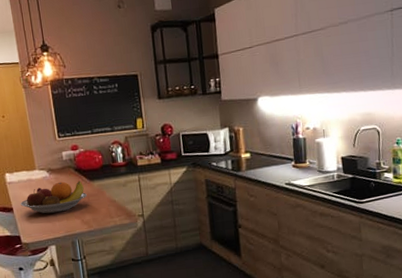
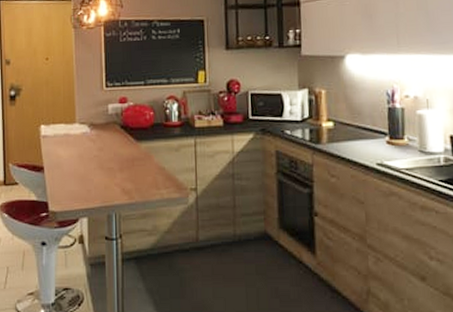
fruit bowl: present [20,180,87,214] -> none [53,140,131,178]

